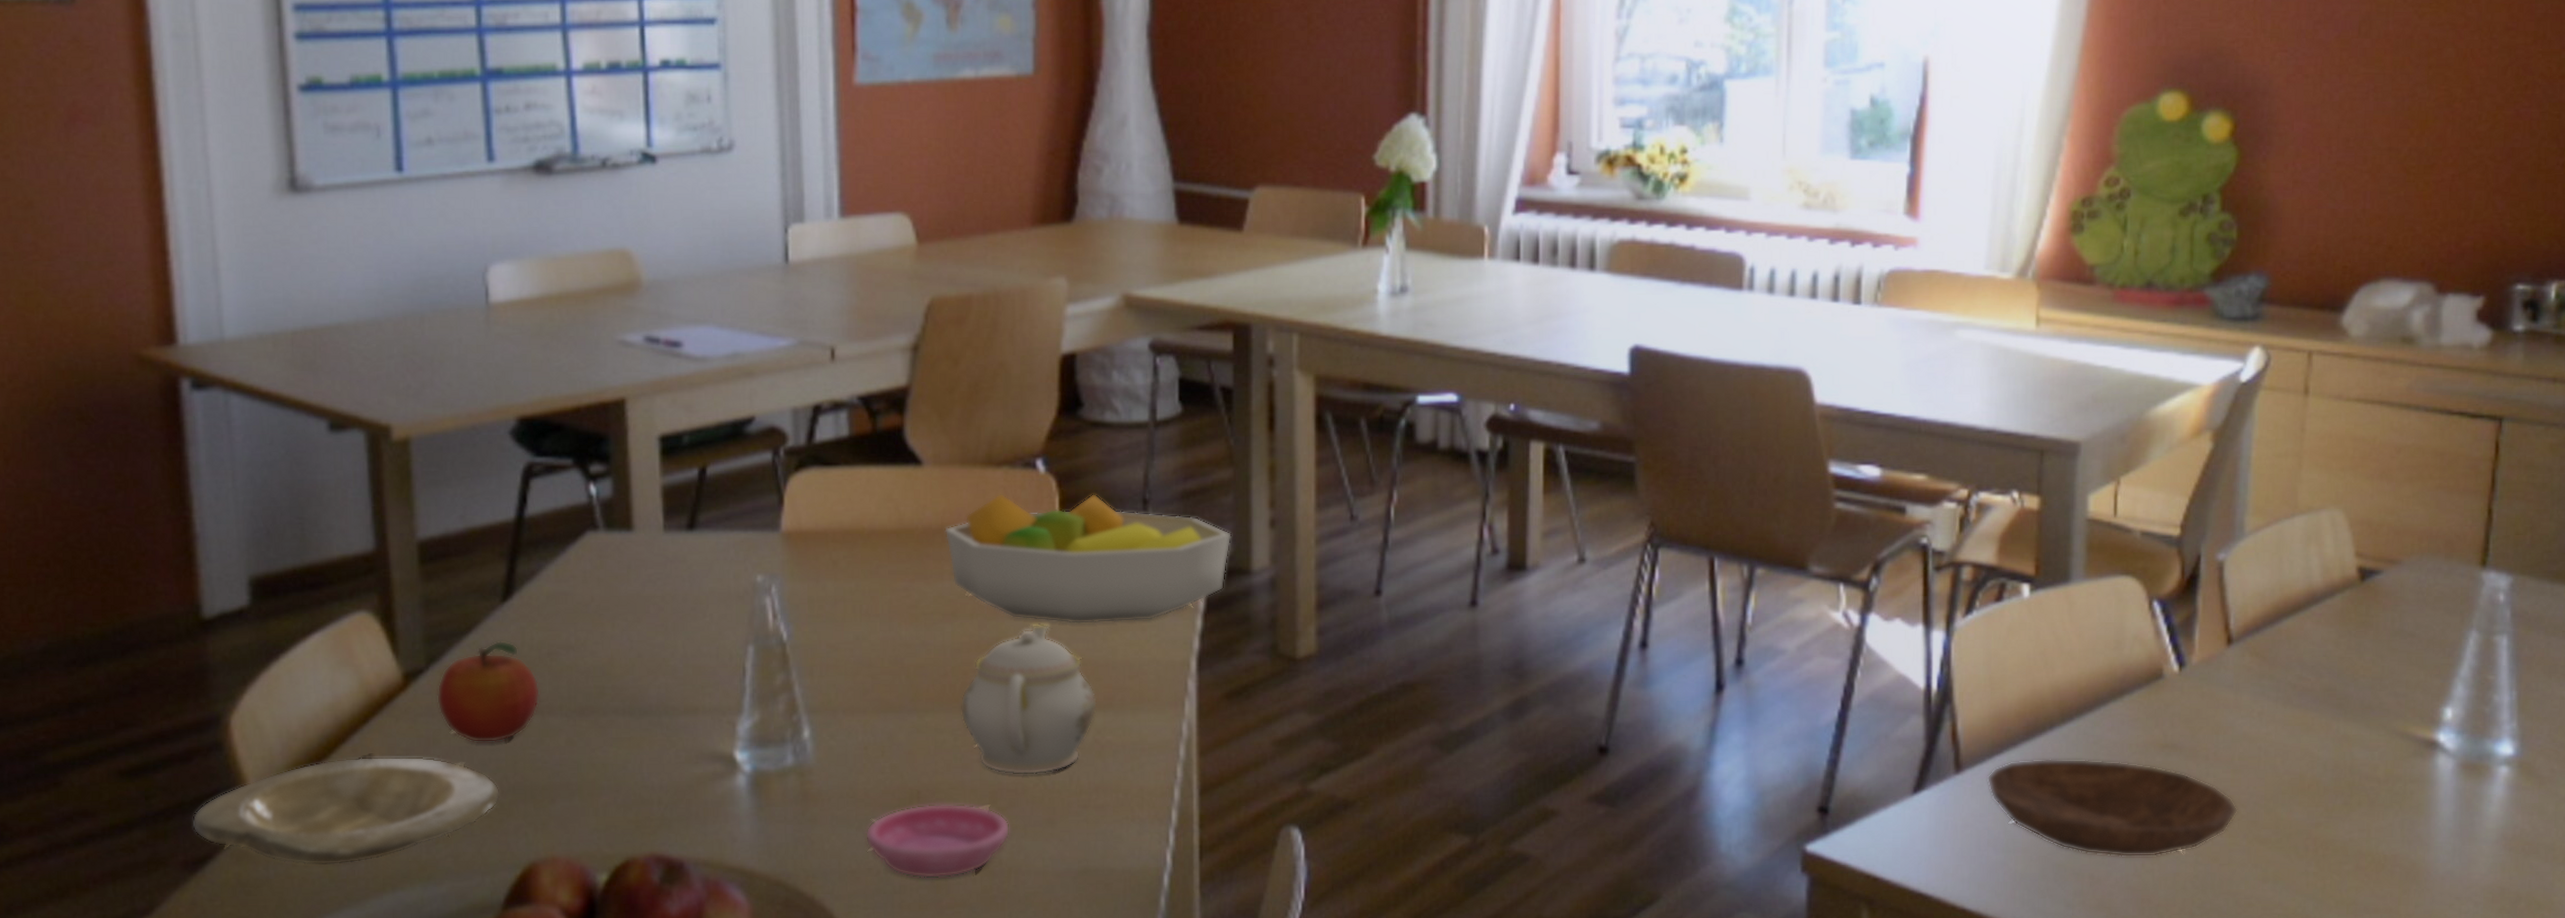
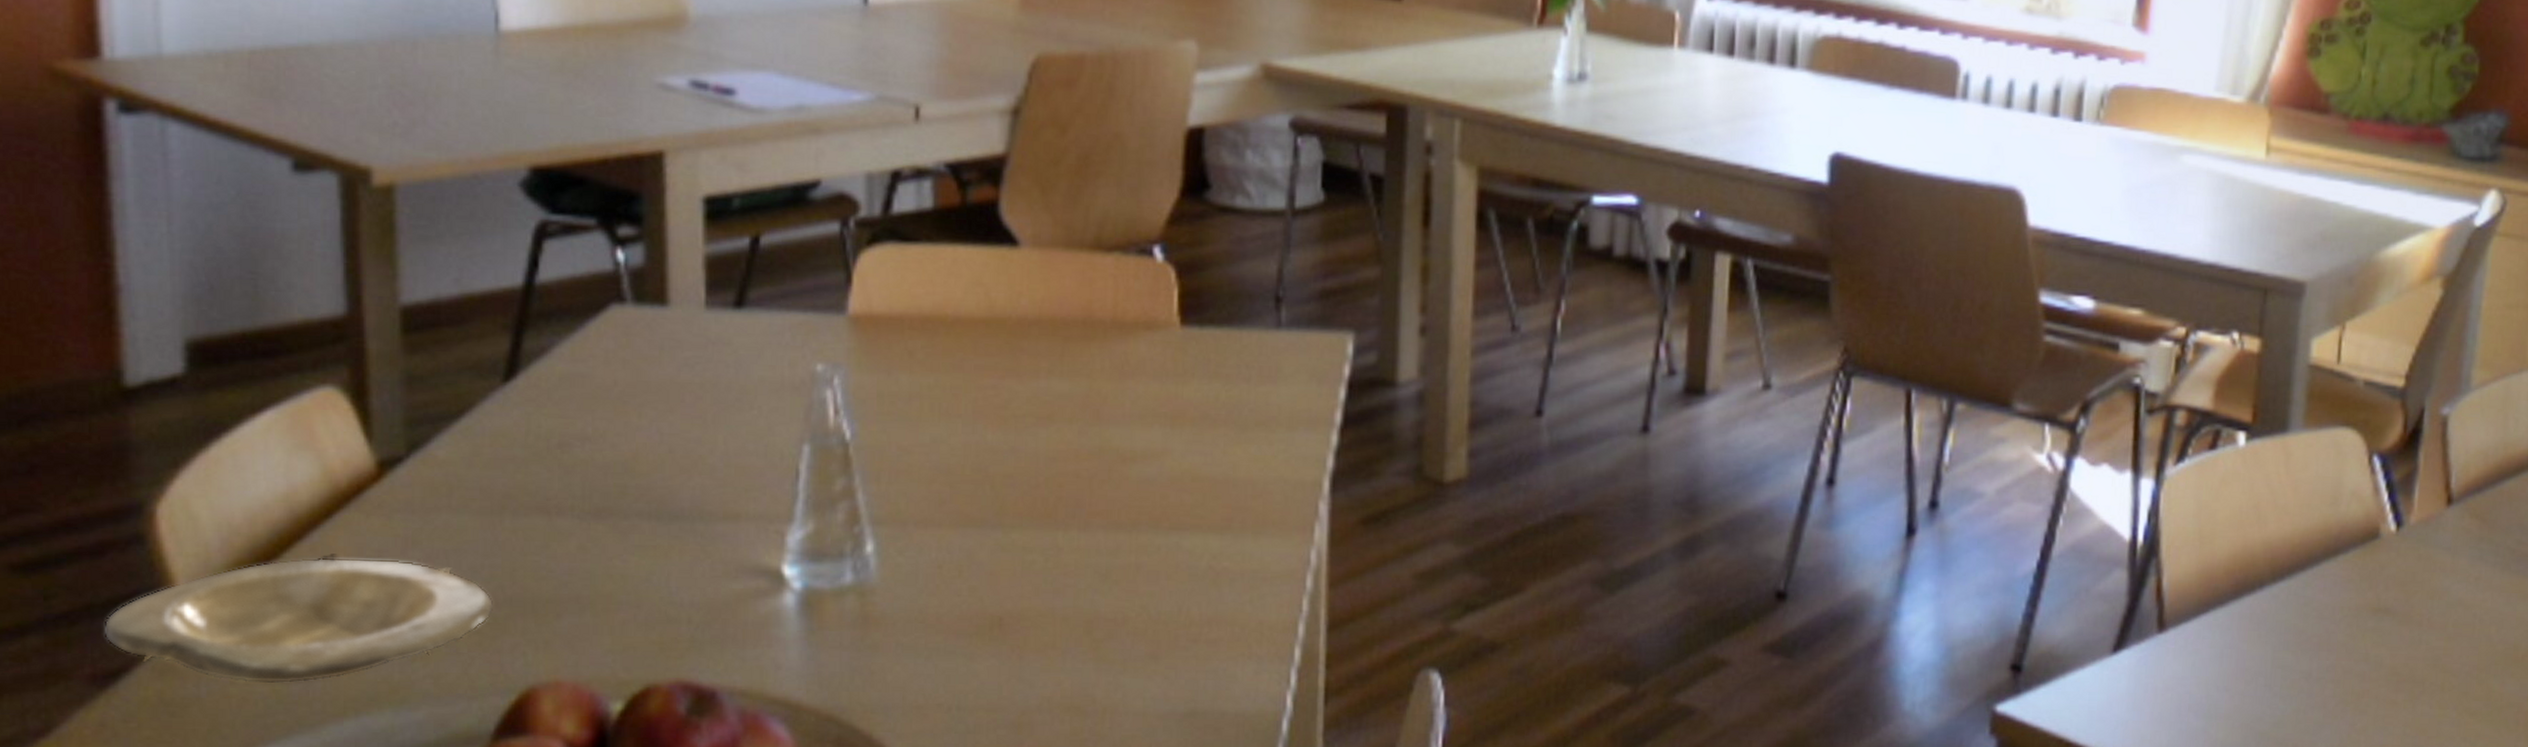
fruit: present [436,640,541,743] -> none [417,427,548,547]
saucer: present [865,804,1010,879] -> none [935,632,1107,718]
fruit bowl: present [944,494,1232,625] -> none [1042,283,1376,436]
teapot: present [960,623,1098,775] -> none [1053,432,1214,603]
bowl: present [1986,759,2238,858] -> none [2190,619,2450,728]

